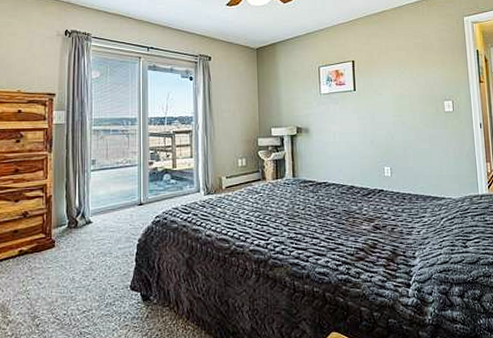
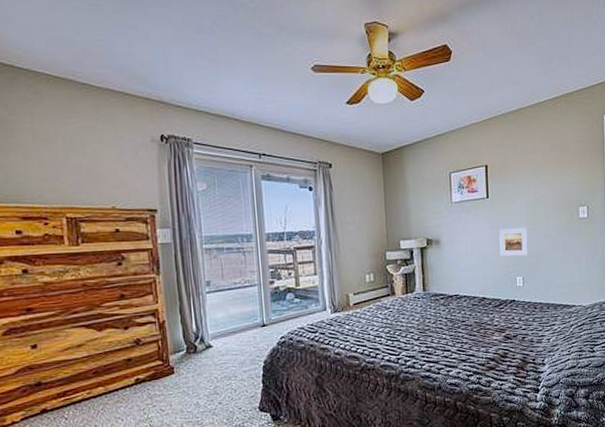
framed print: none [366,120,395,147] -> present [499,228,528,256]

